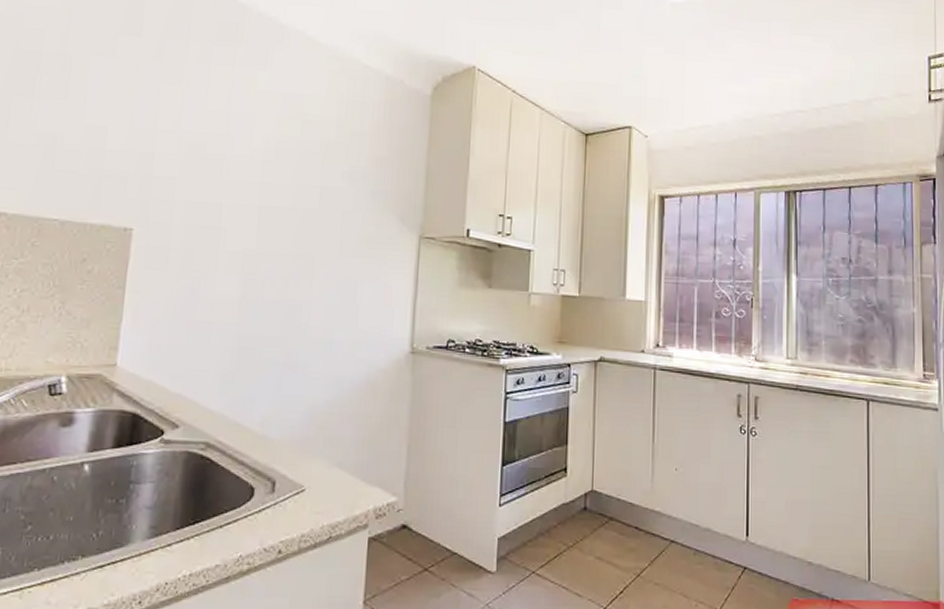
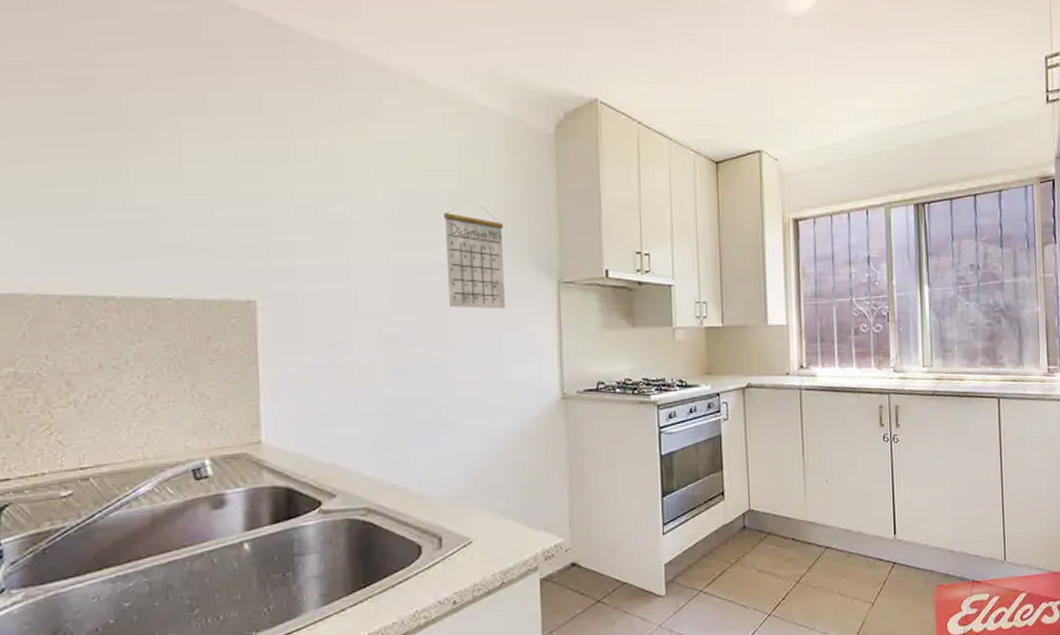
calendar: none [312,153,373,258] -> present [443,202,505,309]

